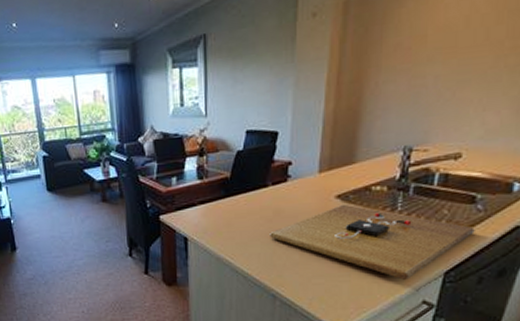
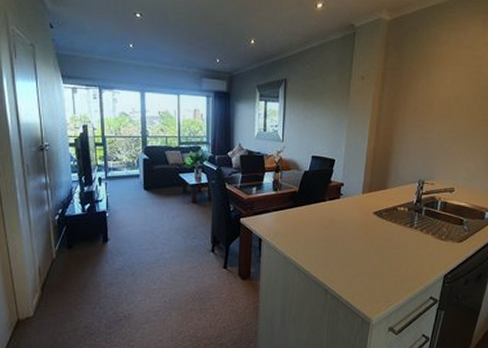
cutting board: present [270,204,475,280] -> none [325,219,463,280]

